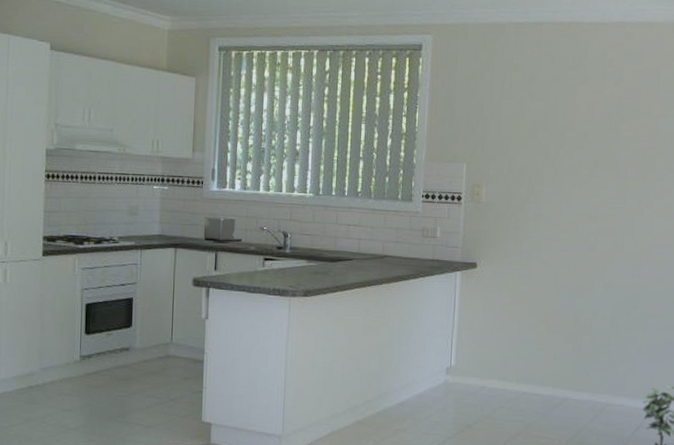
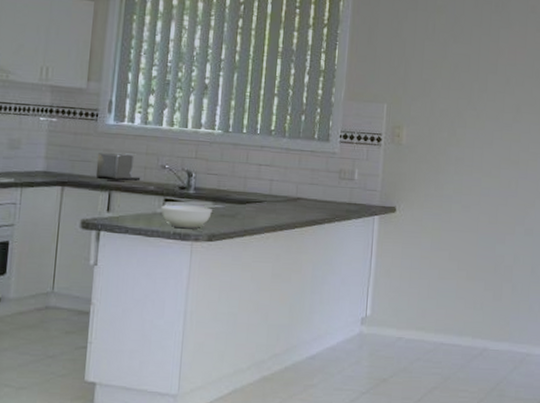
bowl: none [261,263,307,285] -> present [161,204,212,228]

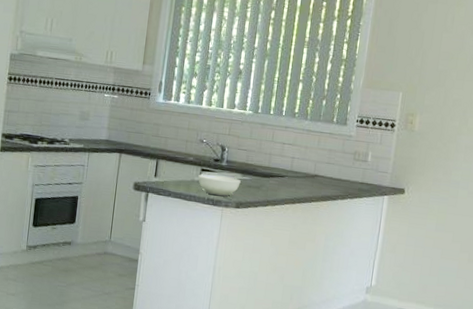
toaster: present [95,152,141,182] -> none [146,126,183,153]

